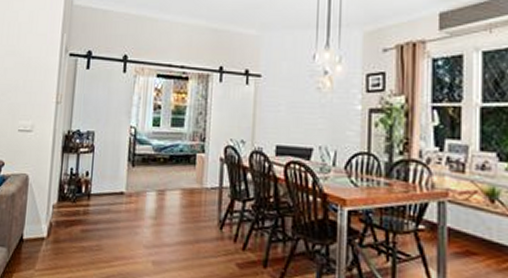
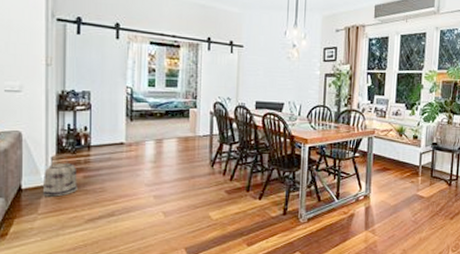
basket: none [41,205,76,252] -> present [42,156,78,197]

